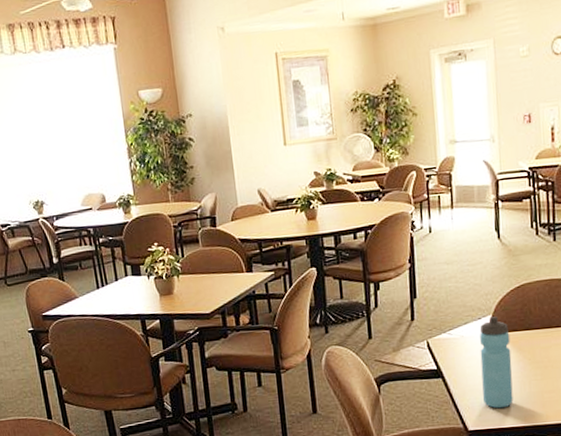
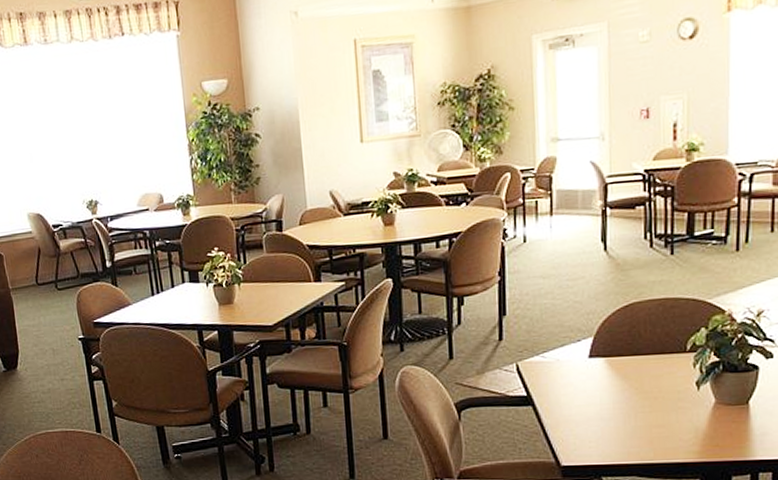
water bottle: present [479,316,513,409] -> none [578,339,616,443]

